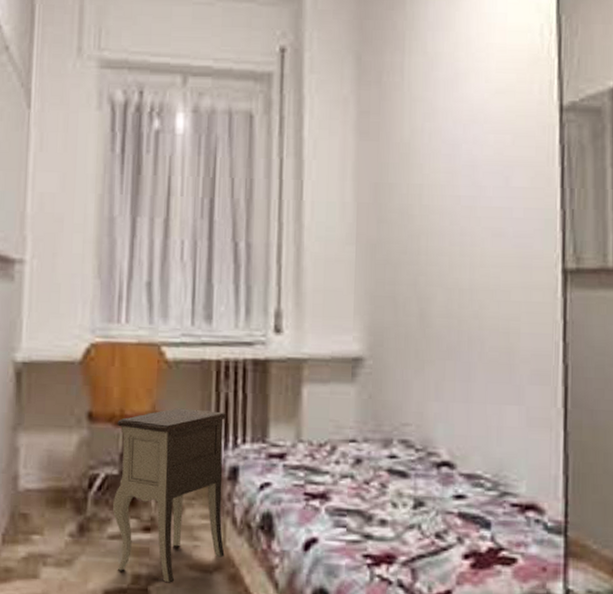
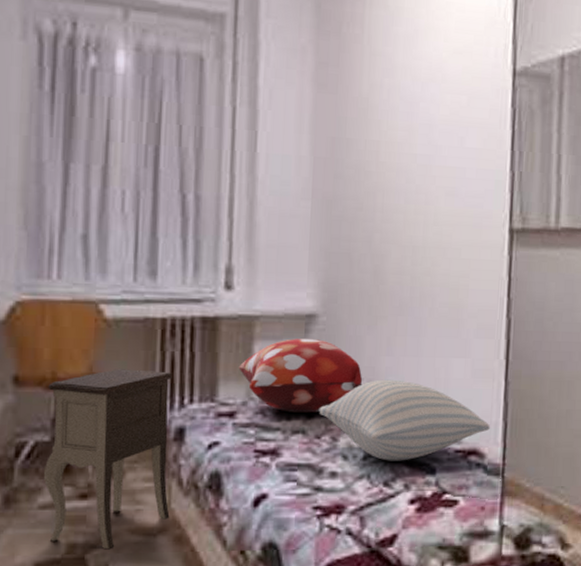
decorative pillow: none [288,382,411,458] -> present [239,339,363,414]
pillow: none [367,425,549,513] -> present [319,379,490,461]

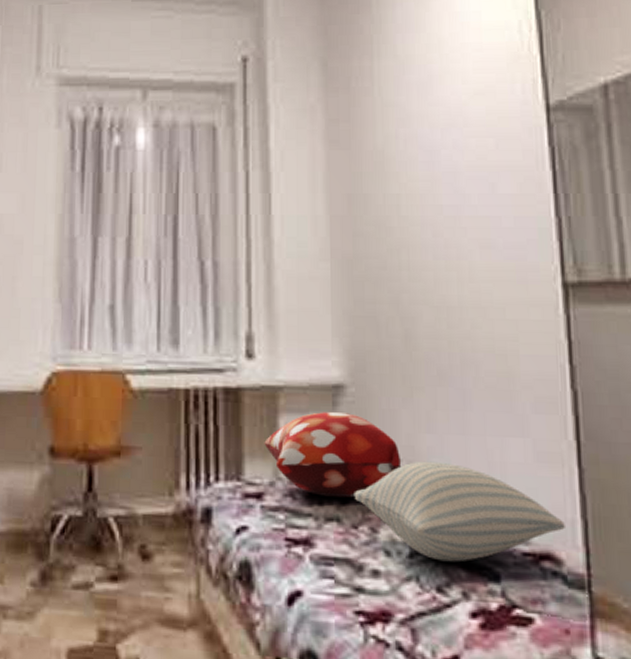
nightstand: present [44,369,174,550] -> none [77,442,199,641]

